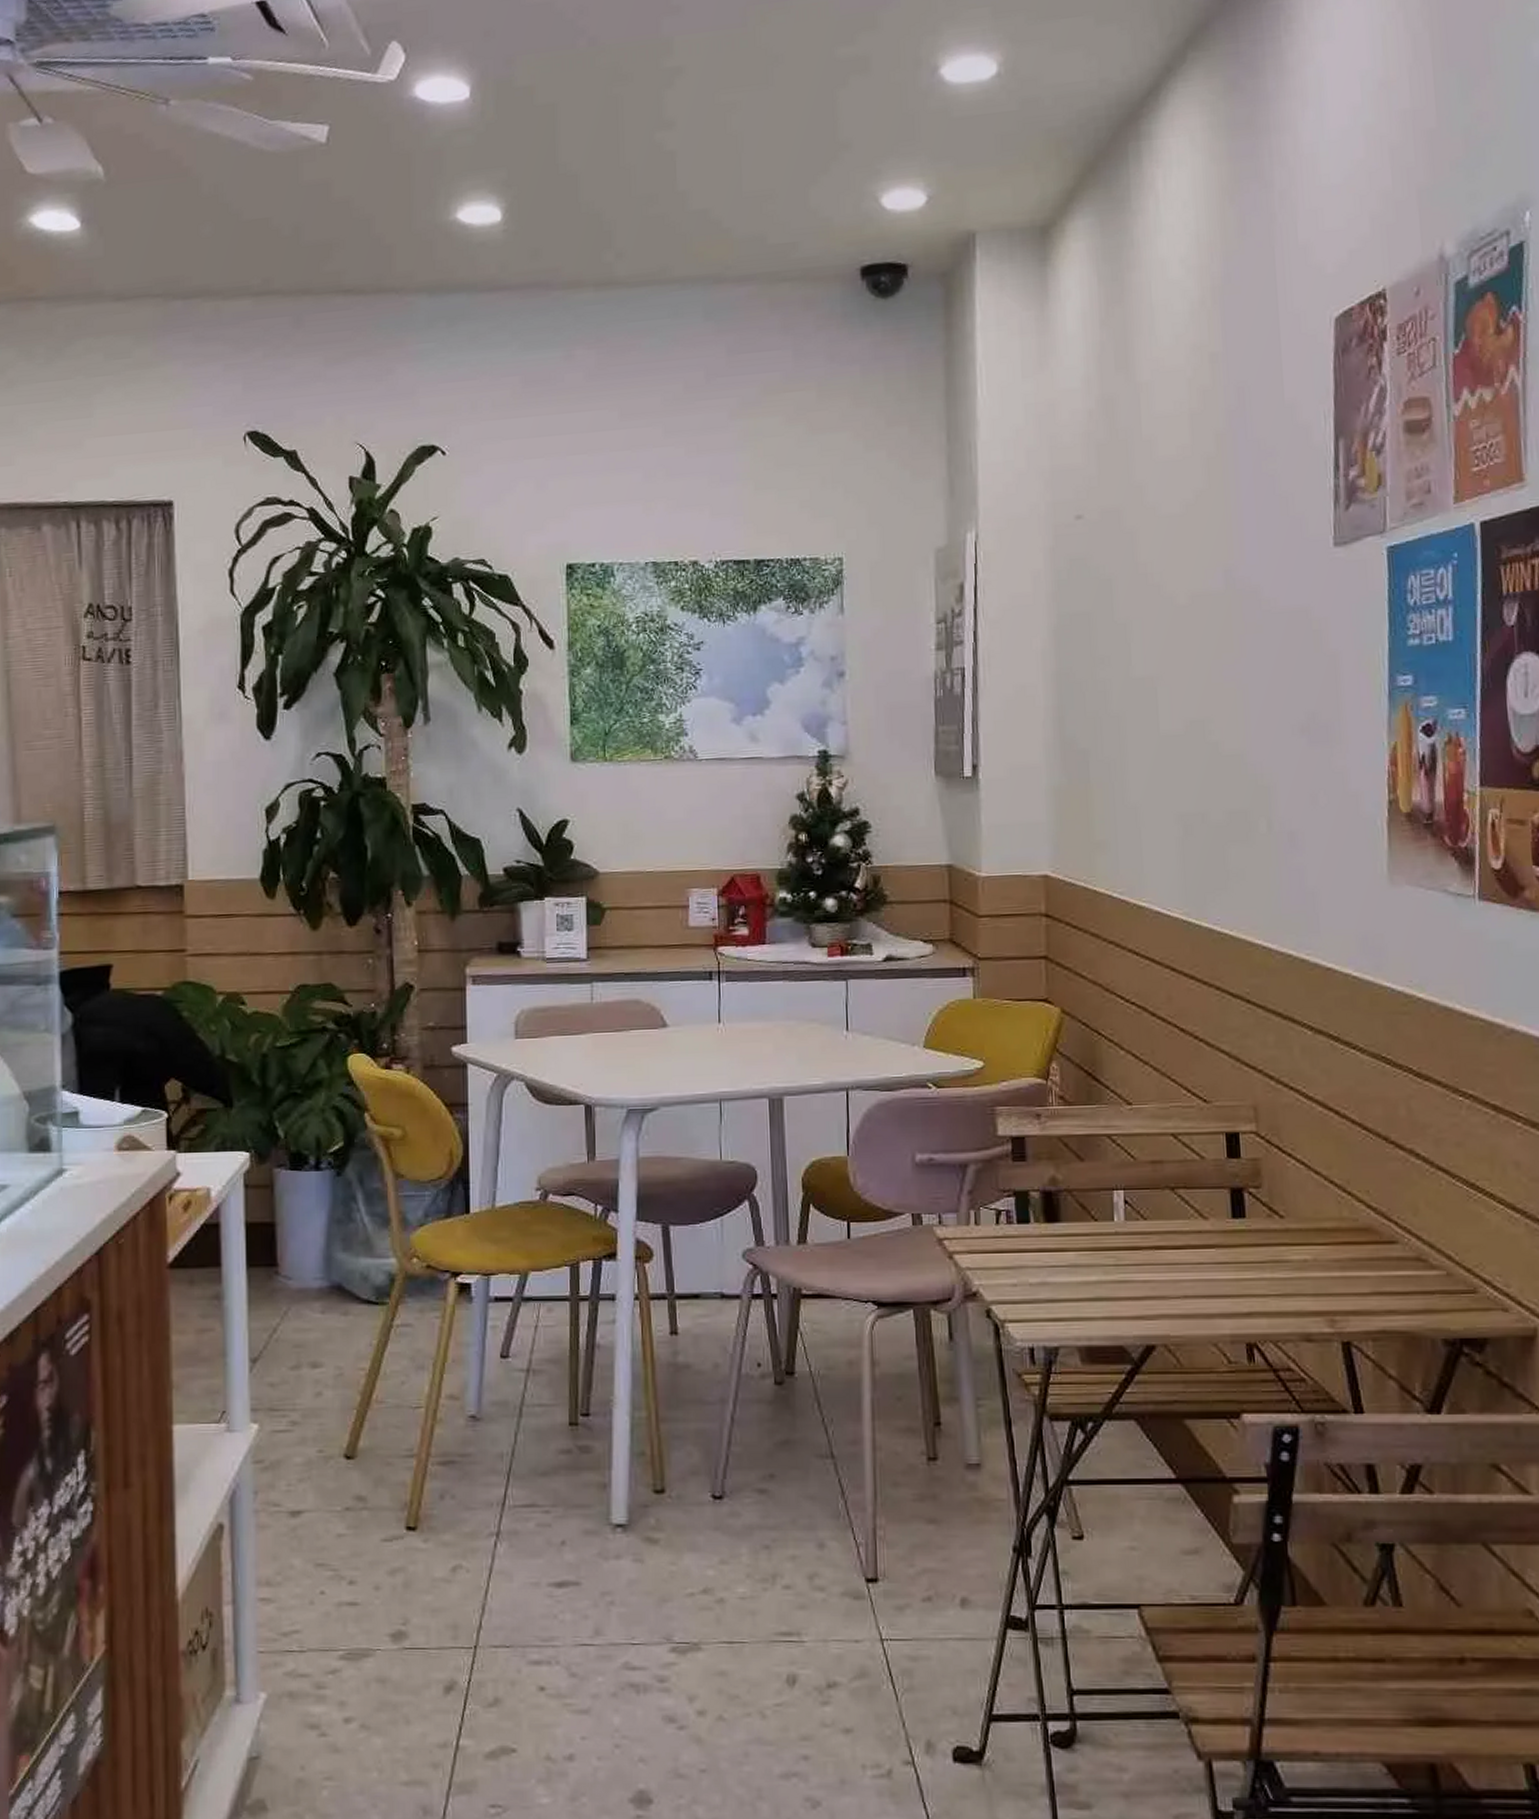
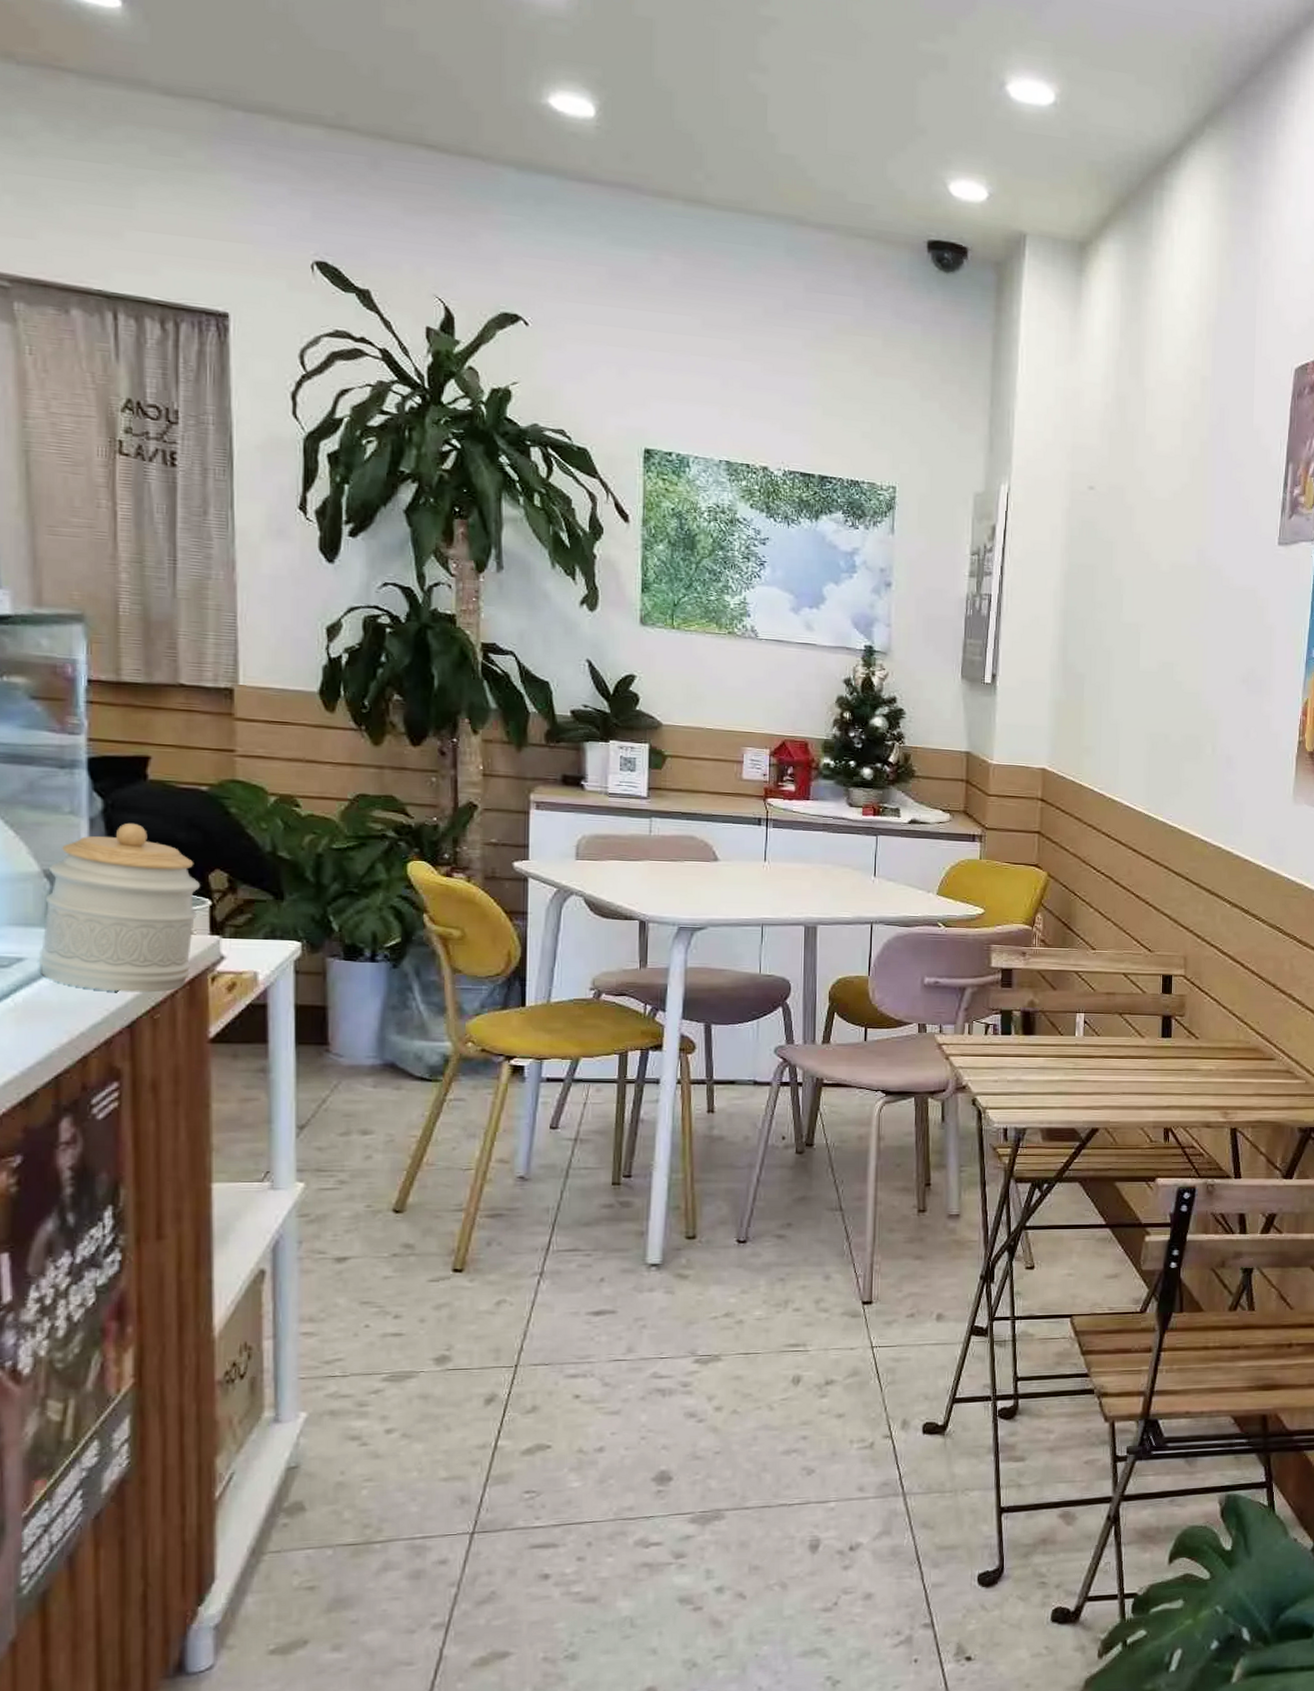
jar: none [19,1035,157,1217] -> present [38,822,200,993]

